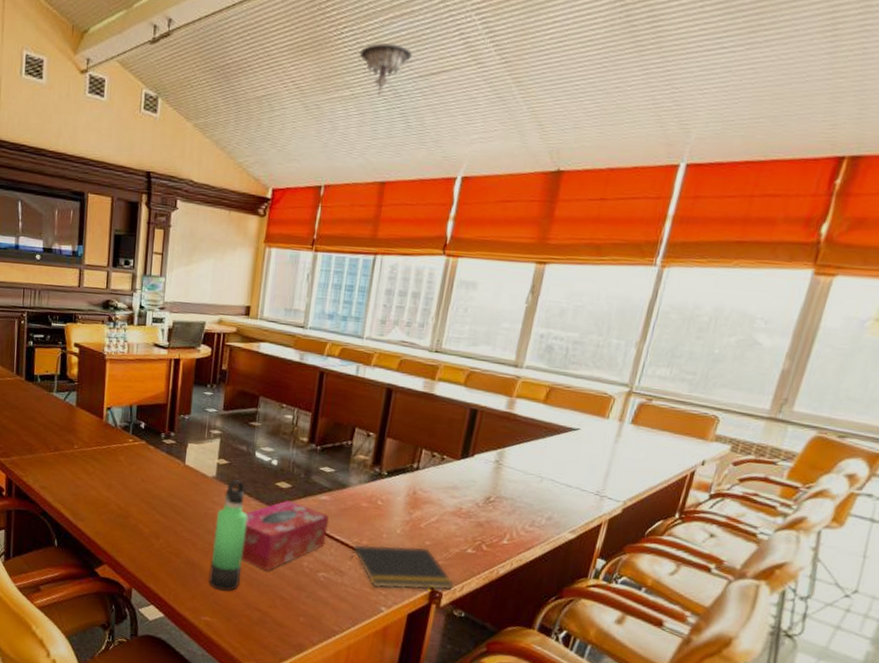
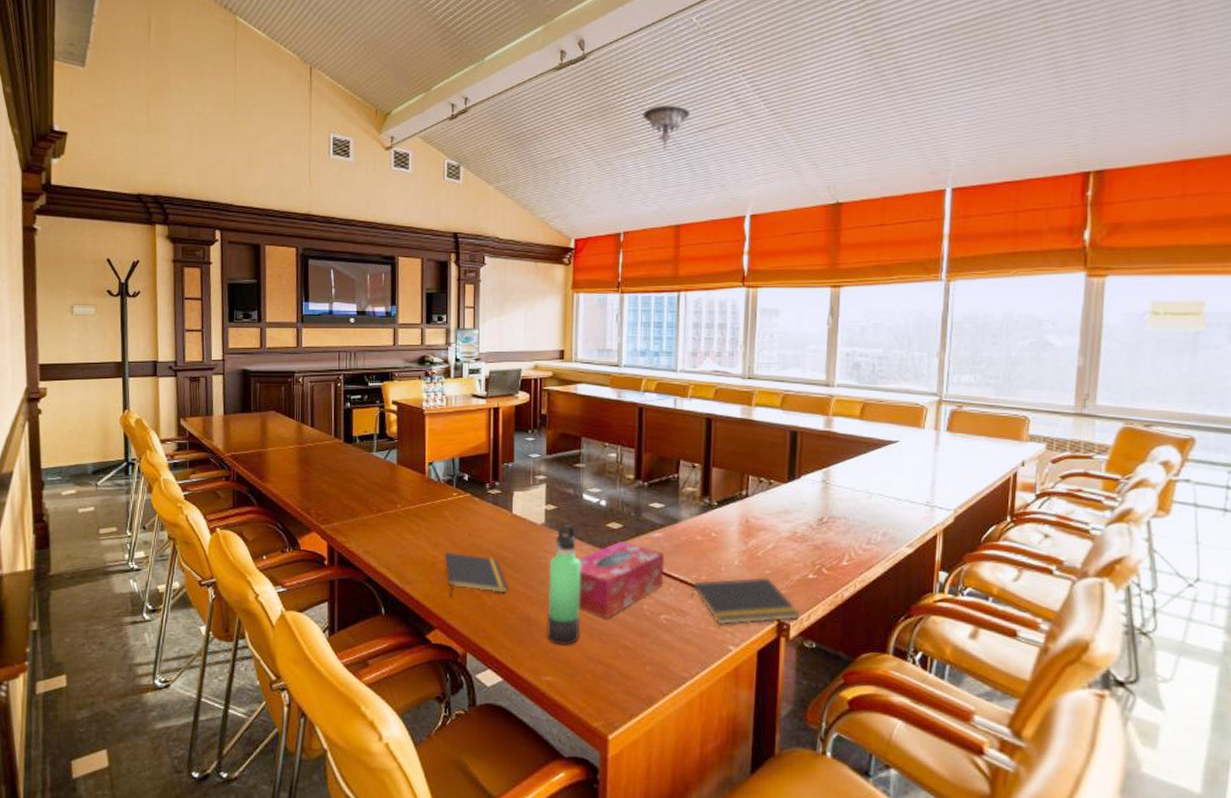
notepad: none [116,494,176,538] -> present [444,552,508,598]

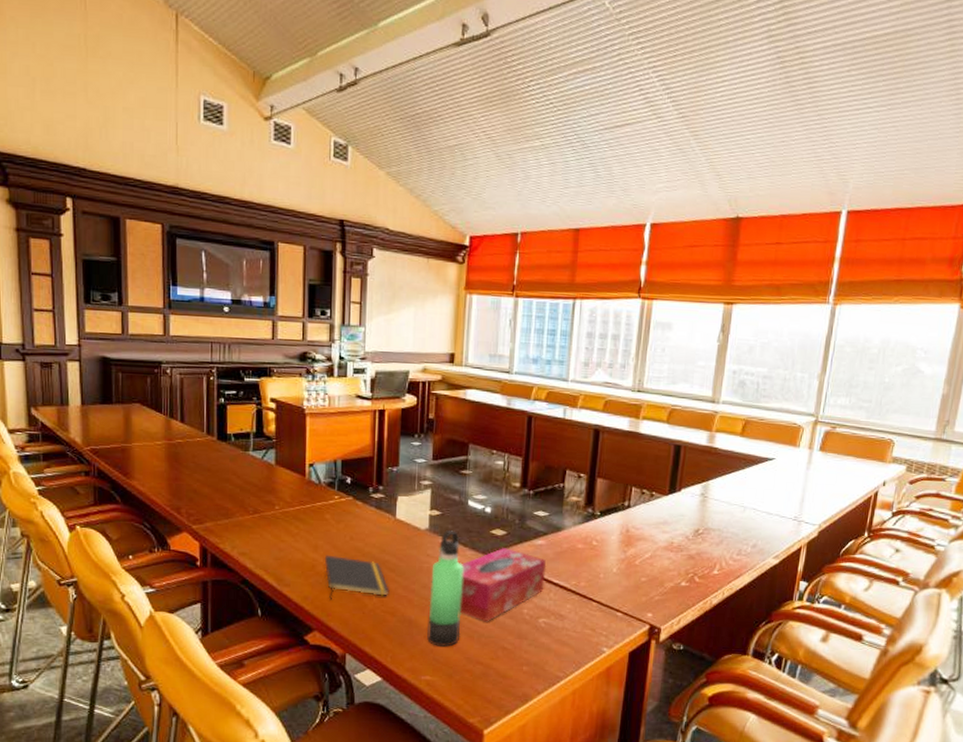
ceiling light fixture: present [642,105,691,150] -> none [546,96,597,147]
notepad: present [691,576,801,625] -> none [570,583,672,629]

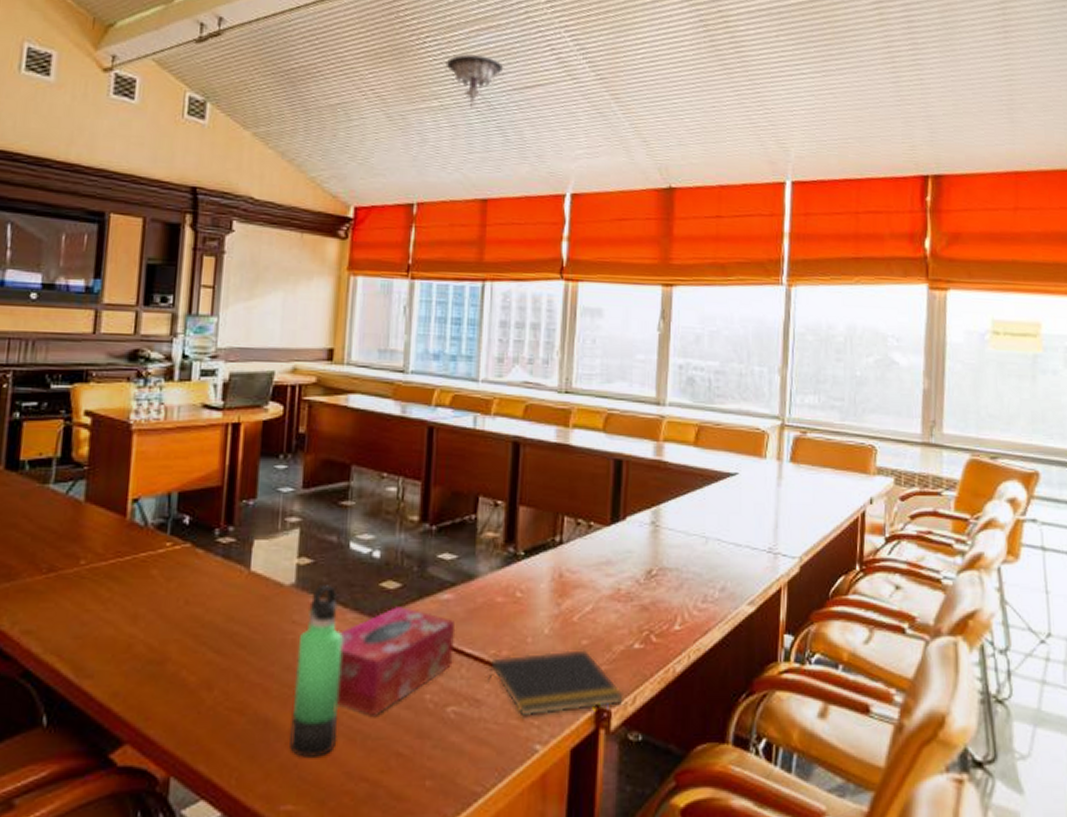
notepad: present [324,554,389,600] -> none [145,628,238,696]
ceiling light fixture: none [546,96,597,147] -> present [445,54,504,108]
notepad: none [570,583,672,629] -> present [488,648,625,717]

